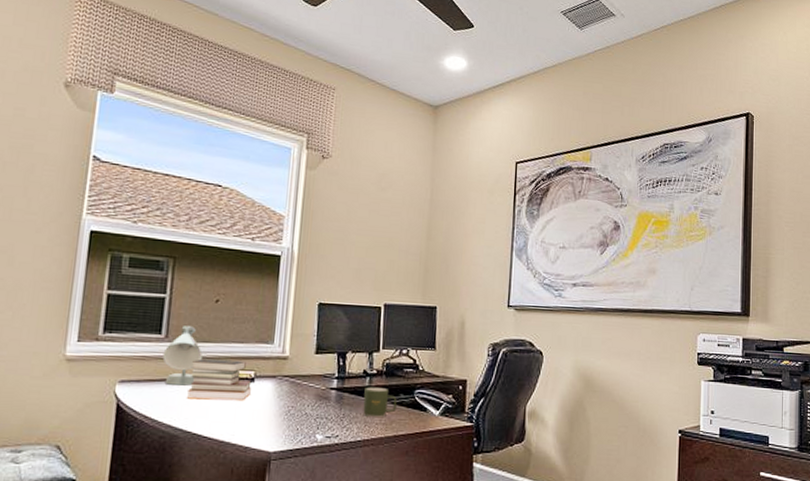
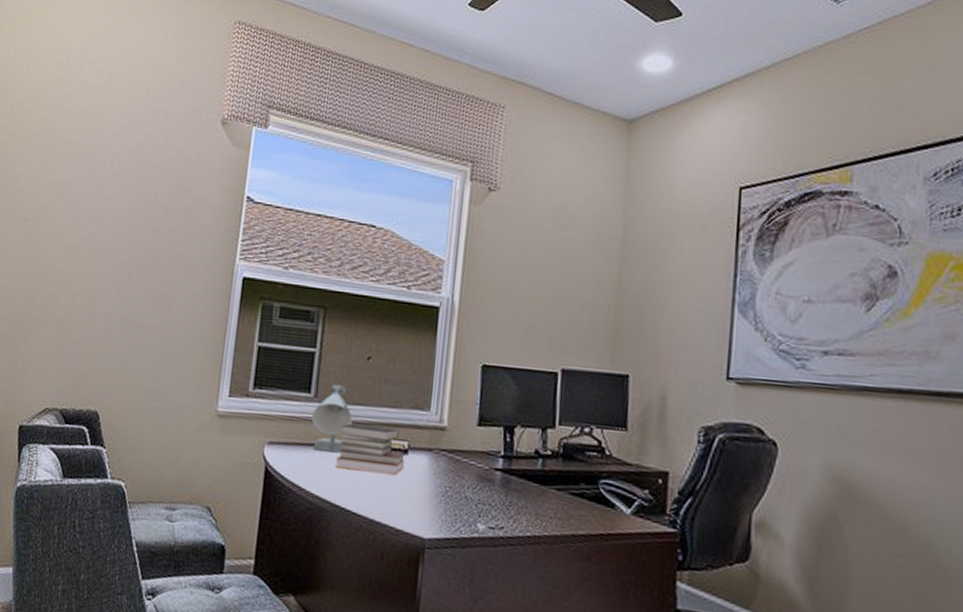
mug: present [363,387,397,418] -> none [534,471,577,511]

